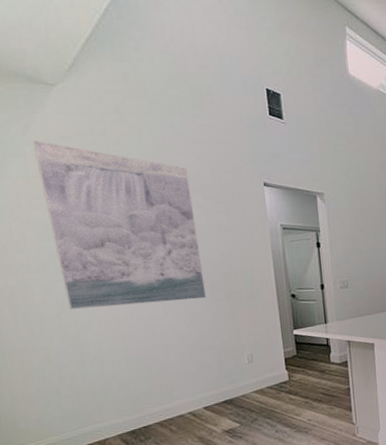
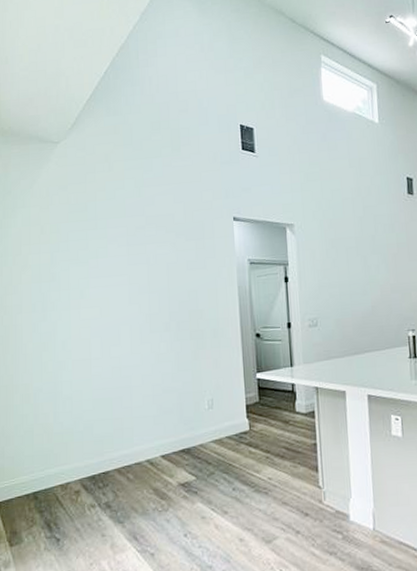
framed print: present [32,139,206,310] -> none [36,191,171,349]

